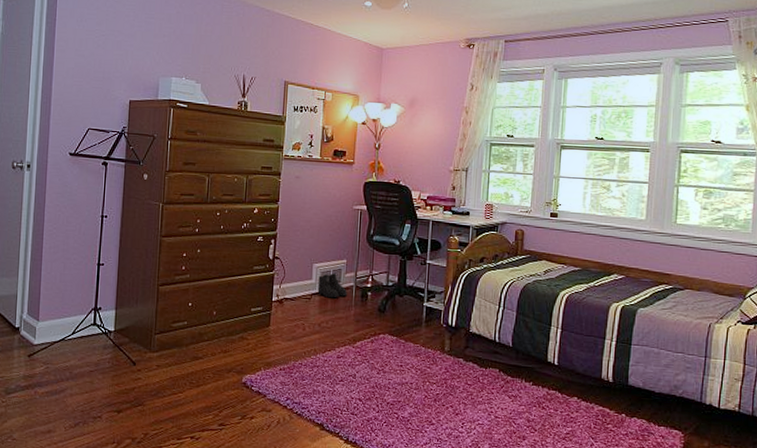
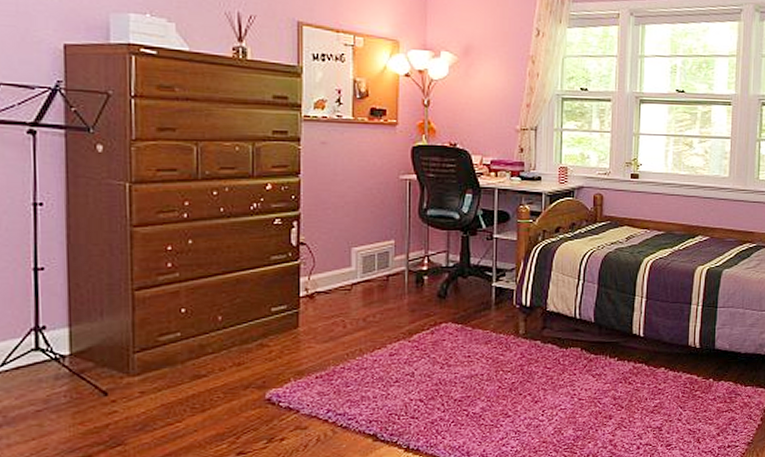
boots: present [317,273,347,298] -> none [359,257,398,287]

